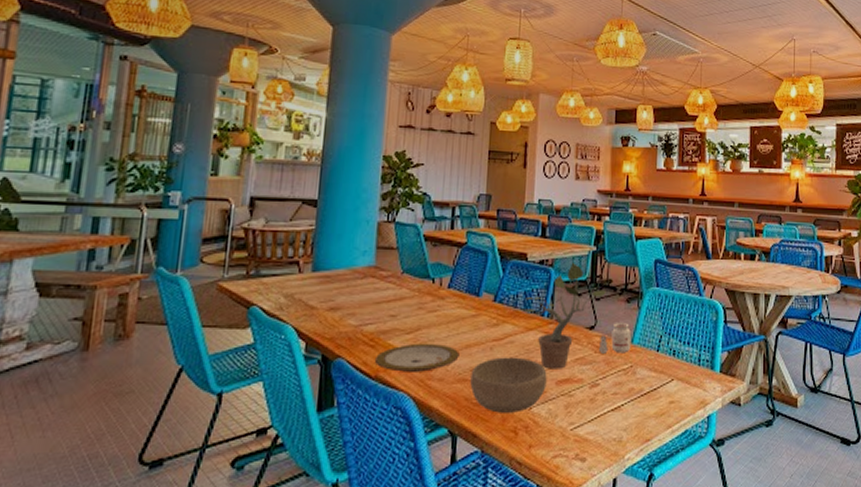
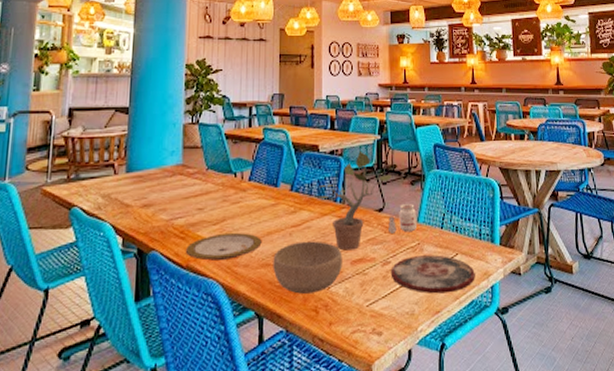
plate: none [598,379,691,421] -> present [390,255,475,294]

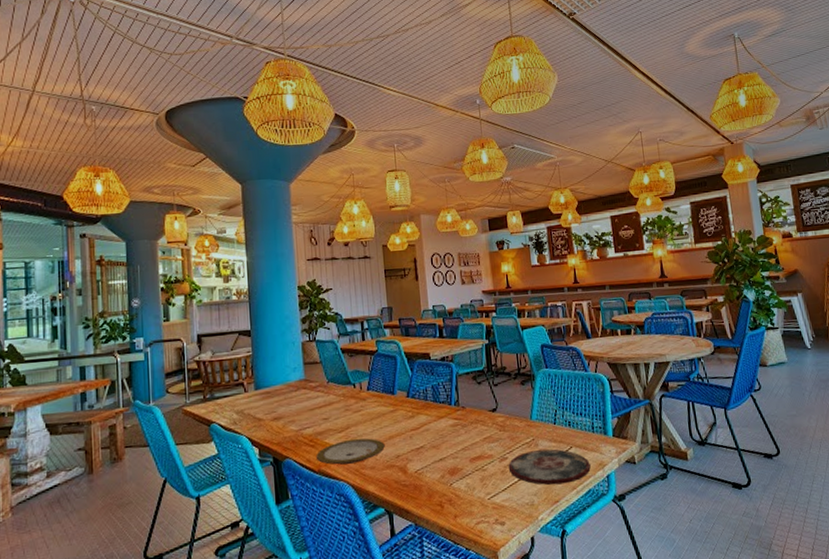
bowl: present [273,241,342,294] -> none [396,442,462,491]
potted plant: present [316,150,392,251] -> none [432,355,502,450]
candle: present [388,203,418,233] -> none [502,402,531,431]

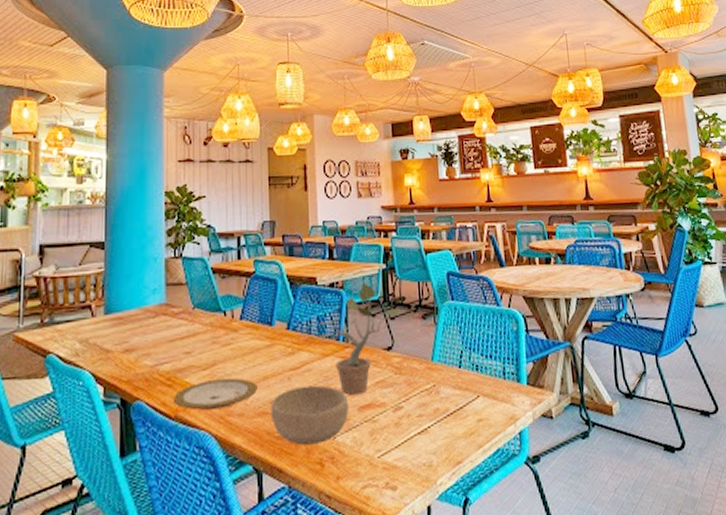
bowl: none [396,442,462,491] -> present [271,385,349,445]
potted plant: none [432,355,502,450] -> present [316,282,401,395]
plate: present [508,449,591,486] -> none [403,398,501,443]

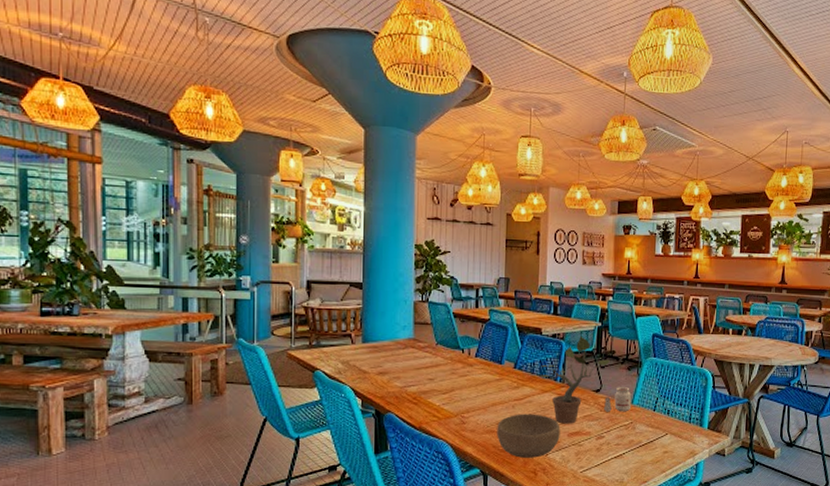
plate: present [172,378,257,410] -> none [417,401,487,424]
candle: none [398,339,432,375] -> present [604,386,632,412]

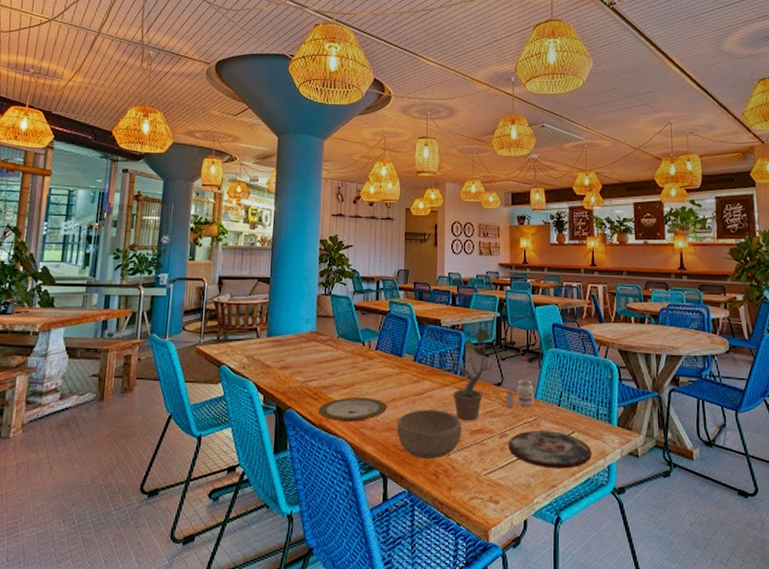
plate: none [417,401,487,424] -> present [318,396,387,421]
plate: none [604,433,682,467] -> present [508,431,592,469]

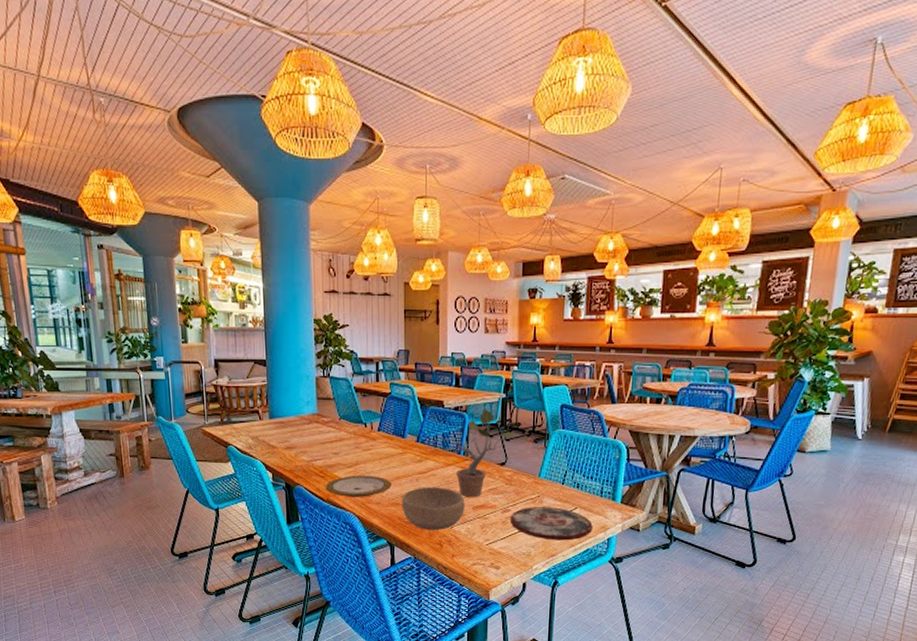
candle: present [506,379,535,408] -> none [510,459,539,486]

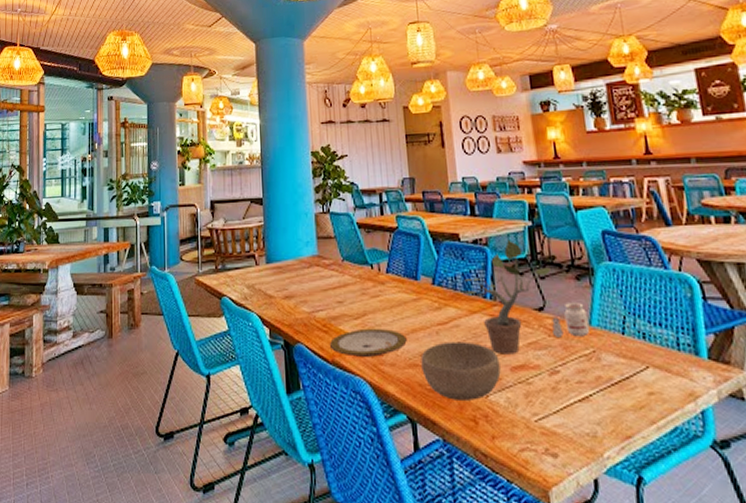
candle: none [510,459,539,486] -> present [551,301,591,337]
plate: present [510,507,593,541] -> none [560,366,677,415]

